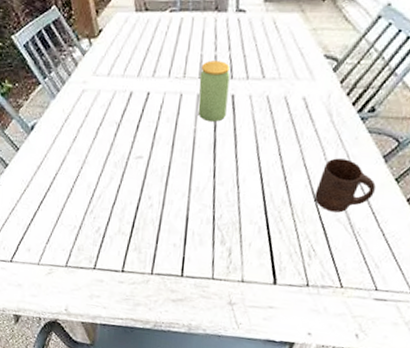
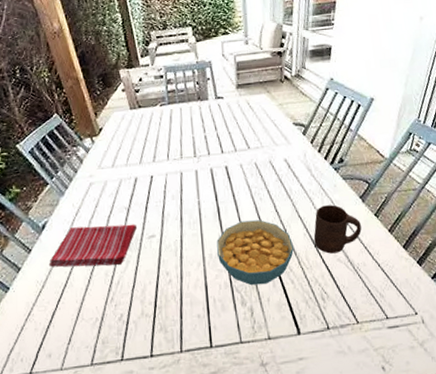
dish towel: none [35,133,125,179] -> present [50,224,137,267]
jar: present [198,60,230,122] -> none [194,140,224,192]
cereal bowl: none [205,158,290,229] -> present [217,220,294,286]

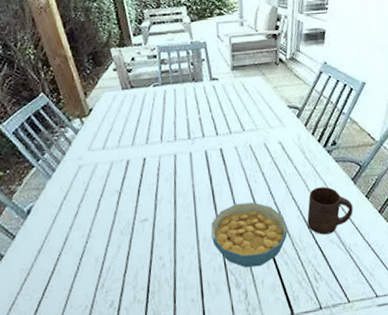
dish towel: present [50,224,137,267] -> none [35,207,129,254]

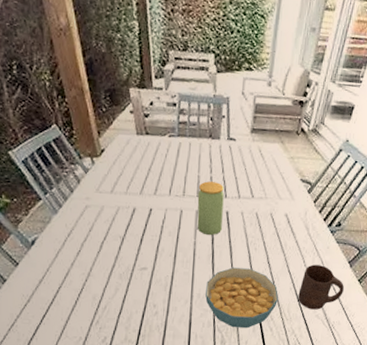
jar: none [188,122,218,175] -> present [197,181,224,235]

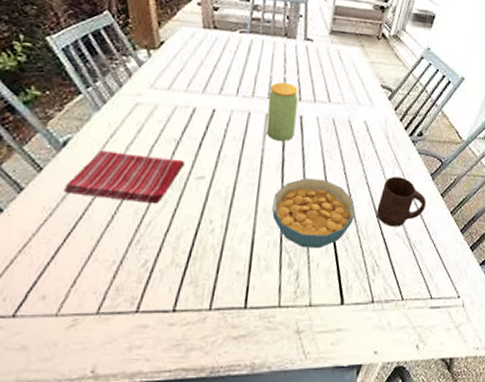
dish towel: none [37,248,129,291] -> present [64,151,185,203]

